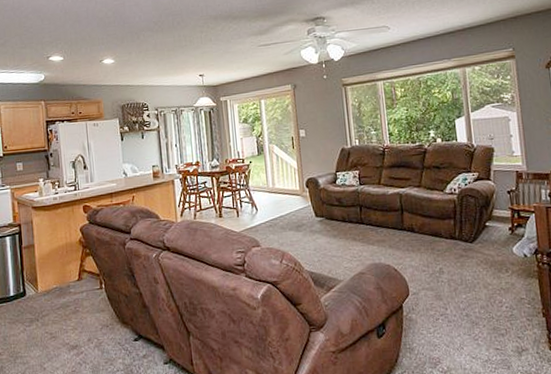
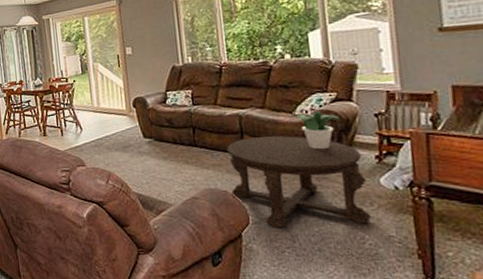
coffee table: none [389,212,507,298] -> present [226,136,371,228]
potted plant: none [446,189,482,224] -> present [296,111,341,150]

